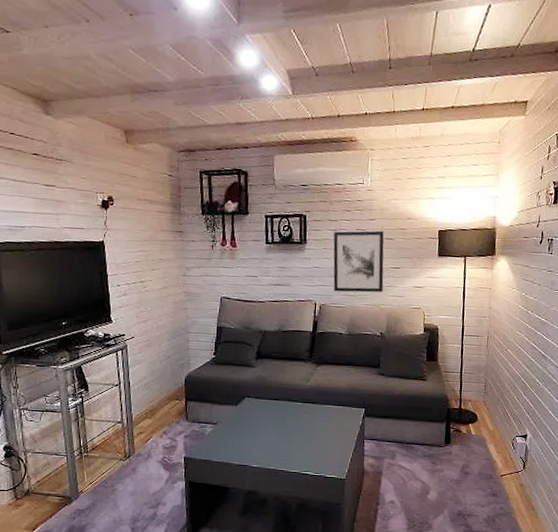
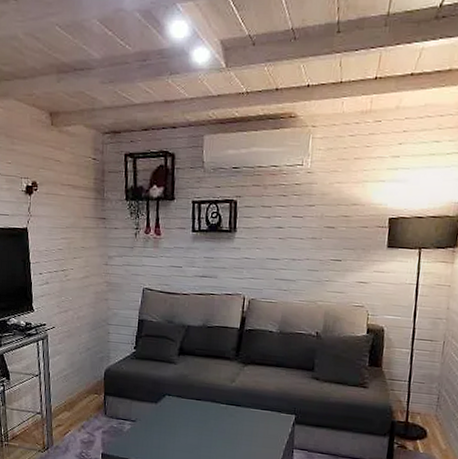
wall art: present [333,230,384,293] -> none [264,218,325,288]

